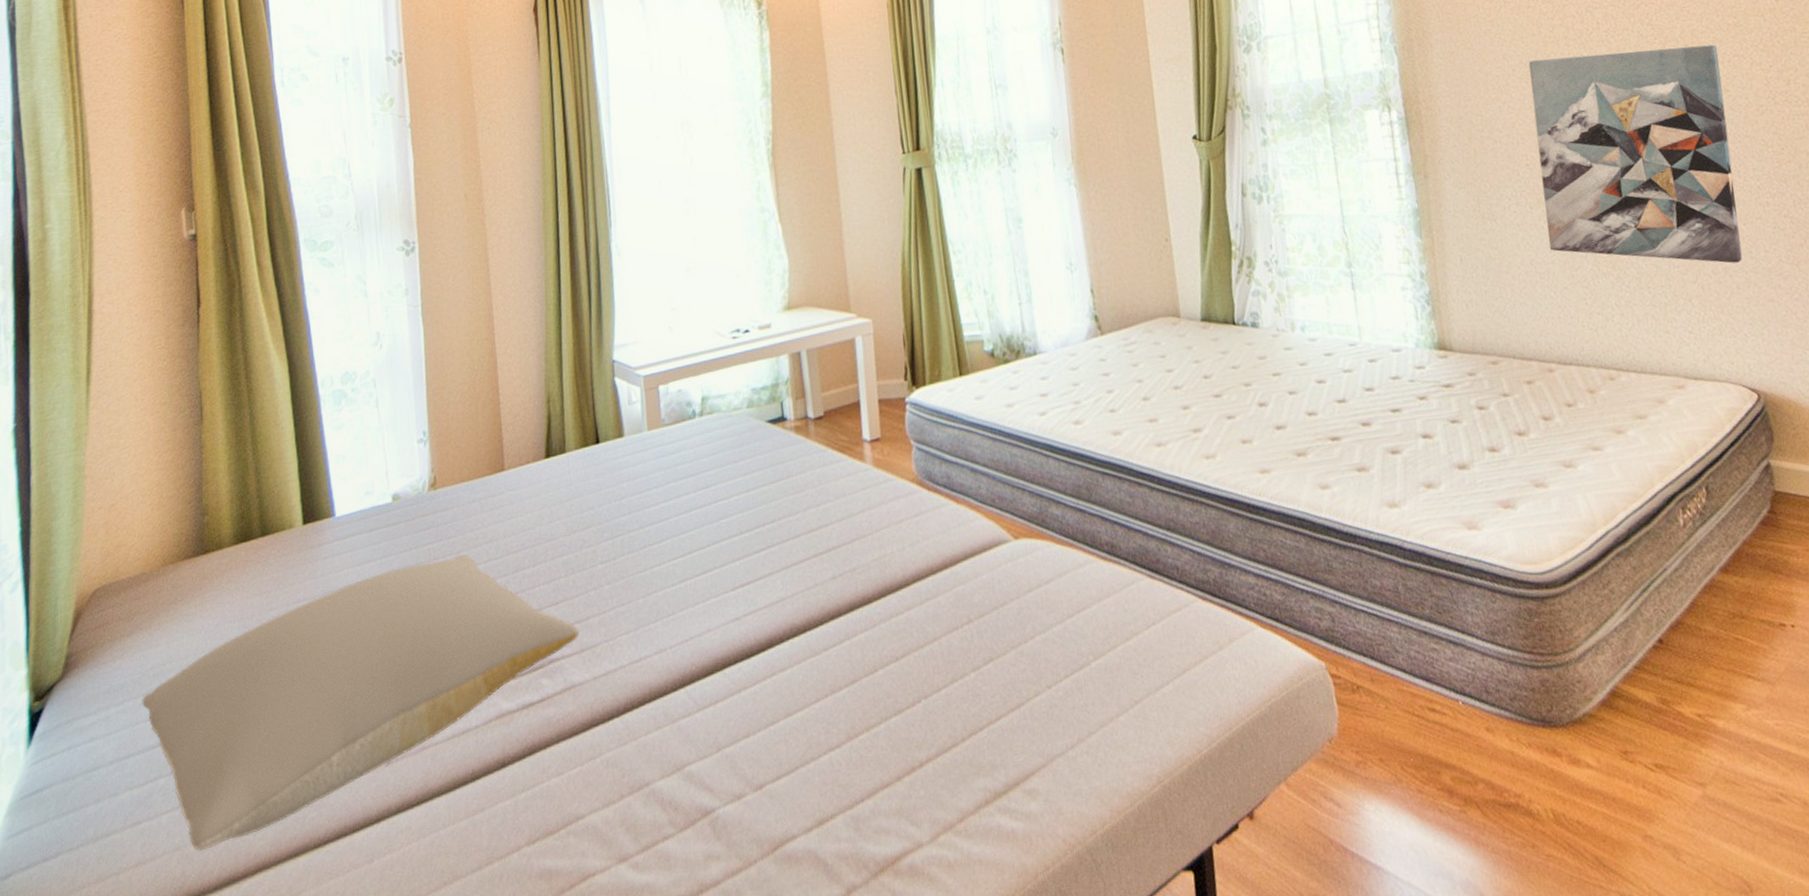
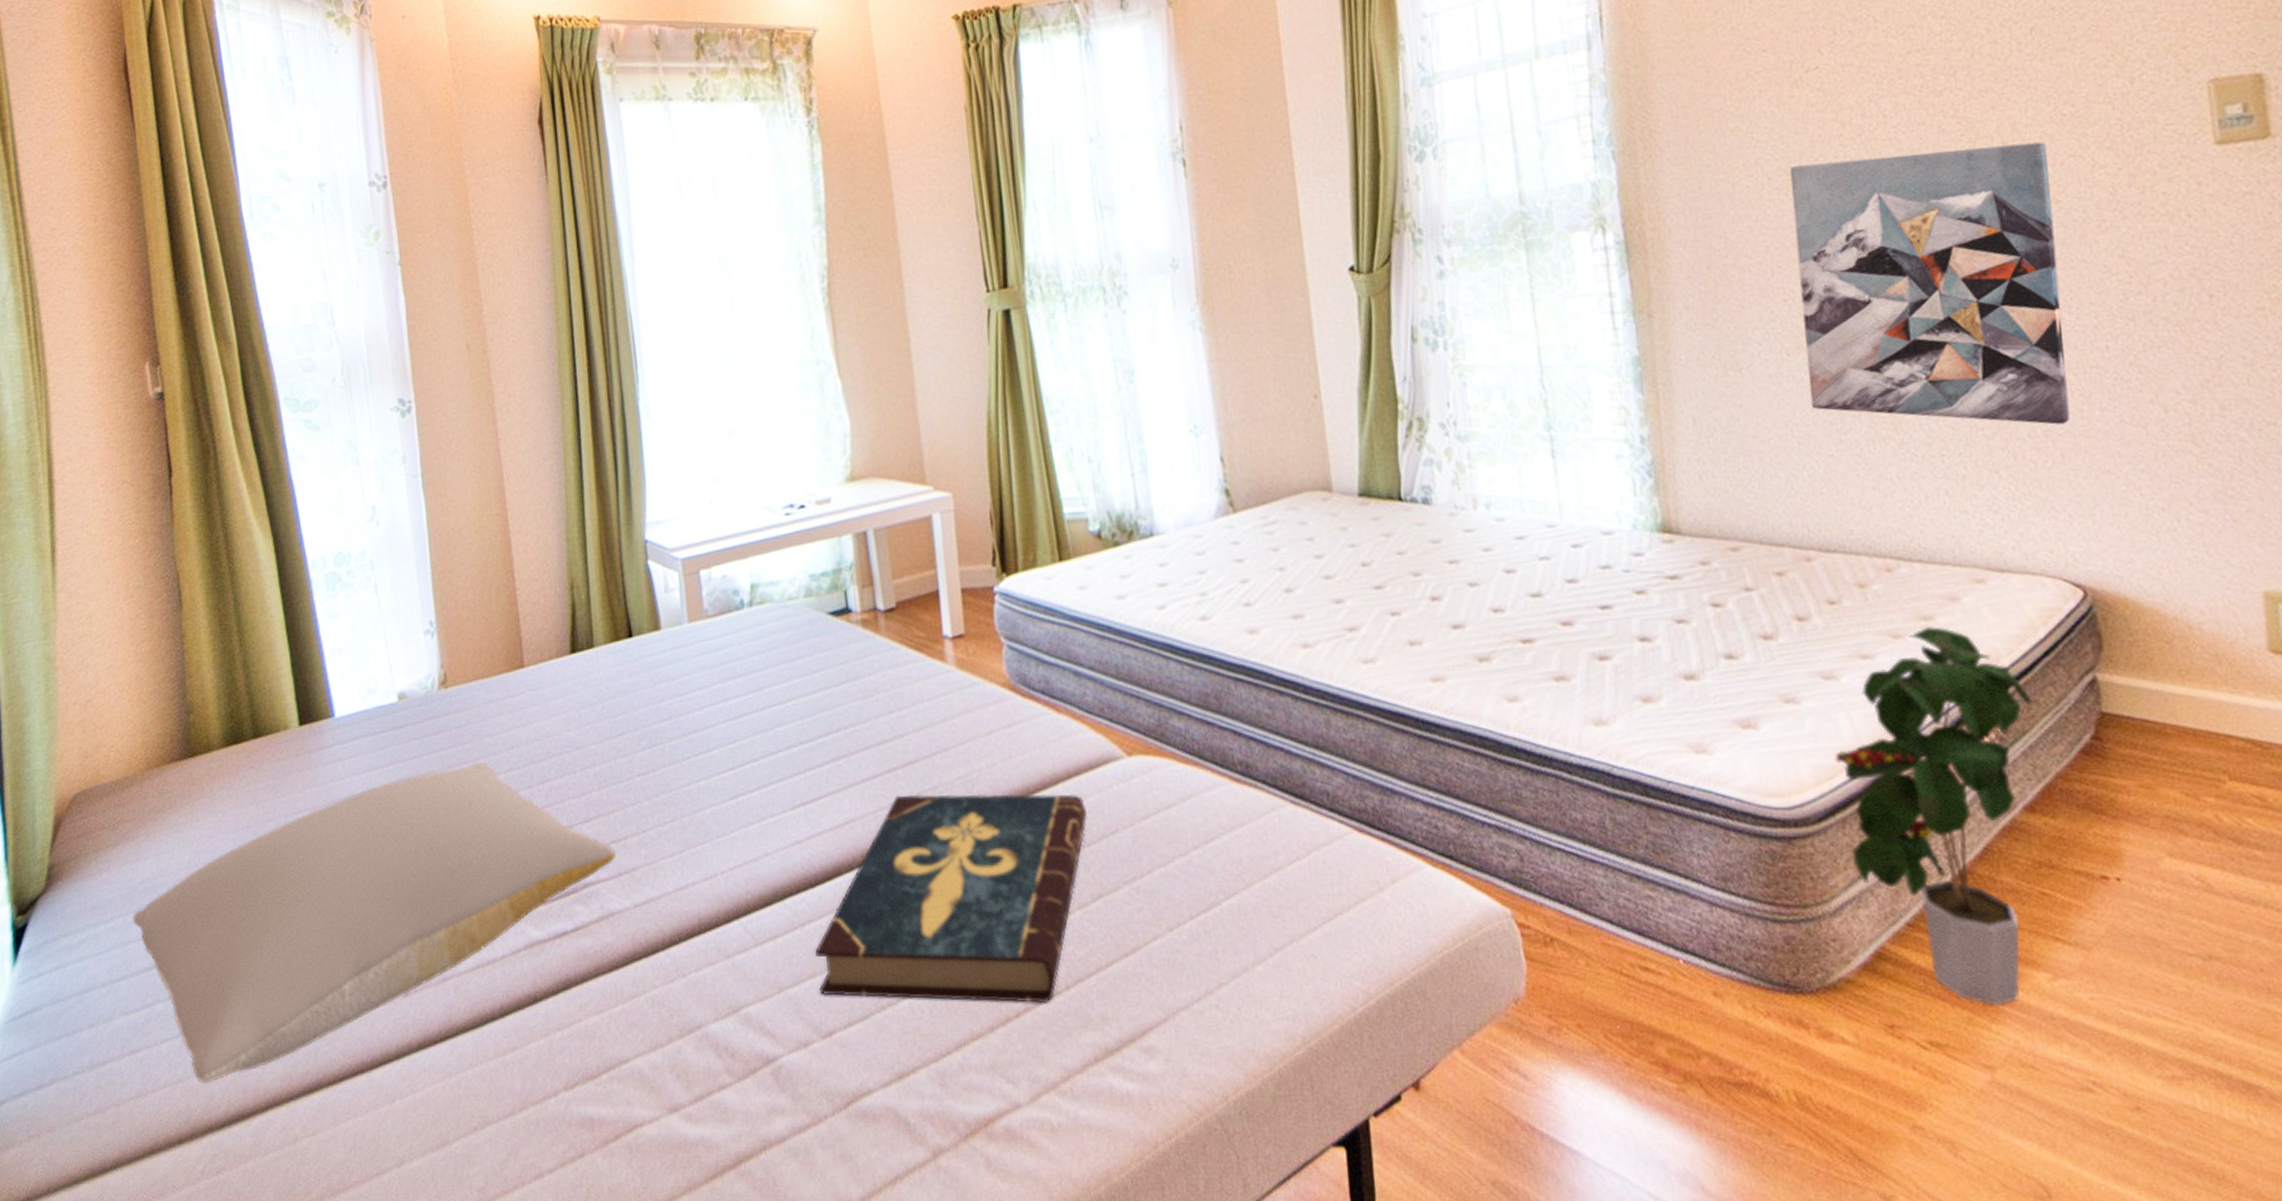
book: none [749,573,982,755] -> present [815,794,1088,1004]
potted plant: none [1575,424,1723,733] -> present [1835,626,2032,1006]

